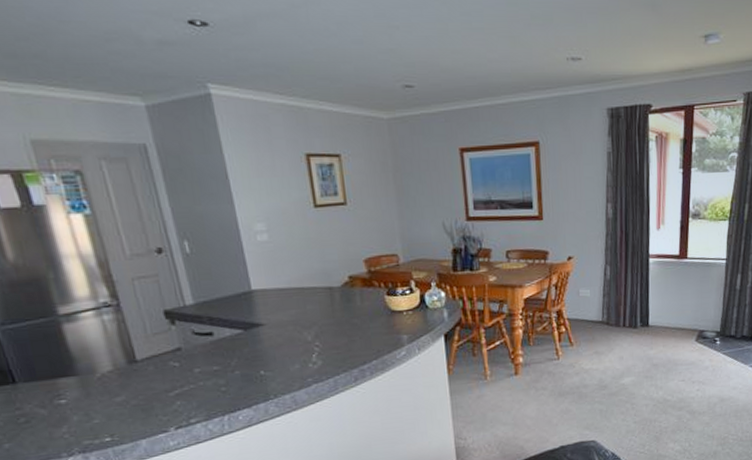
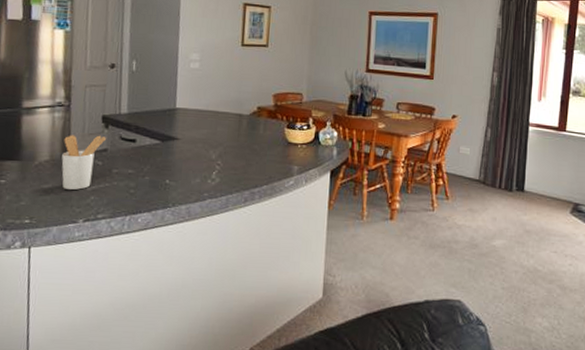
utensil holder: none [124,333,177,399] -> present [61,135,107,190]

